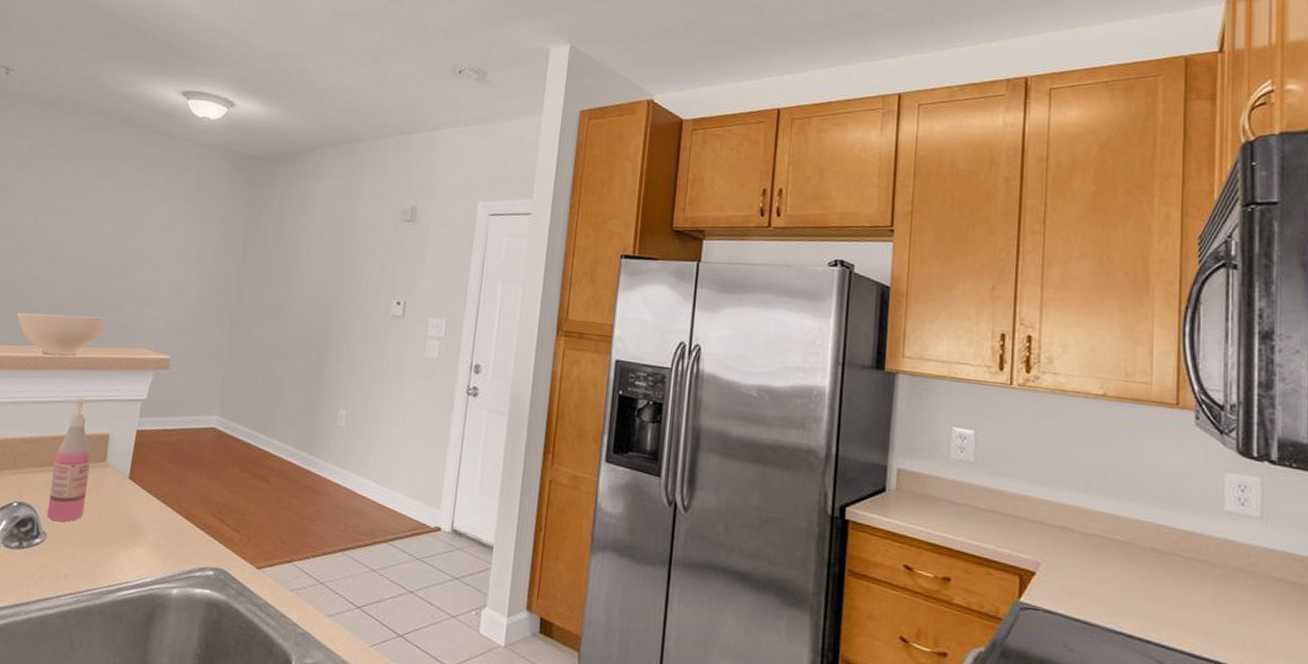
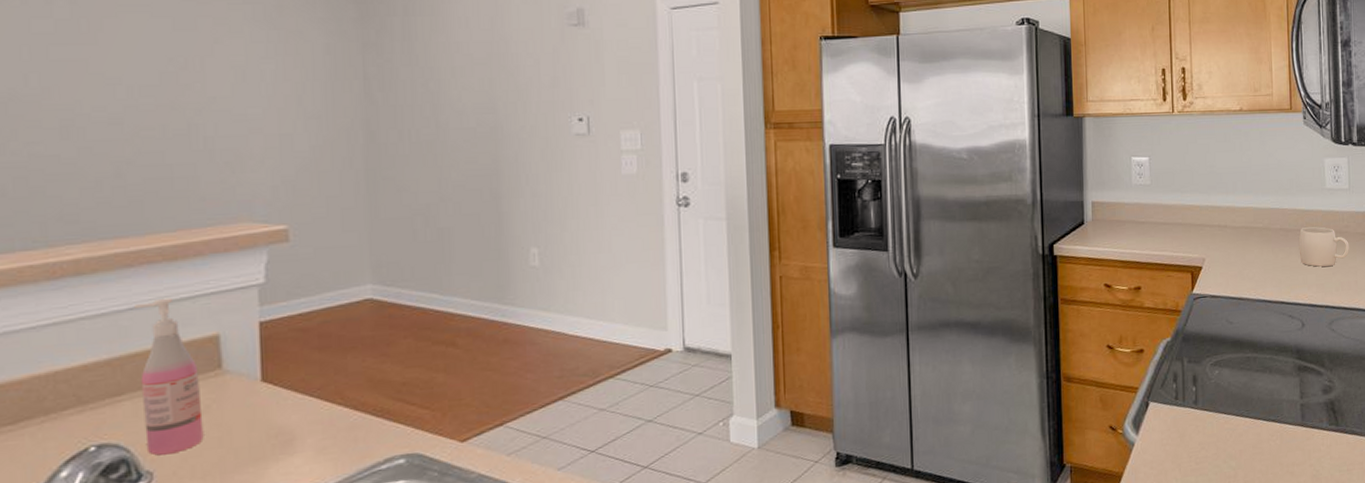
bowl: present [17,312,108,357] -> none [28,193,181,255]
mug: none [1178,553,1257,612] -> present [1298,226,1349,267]

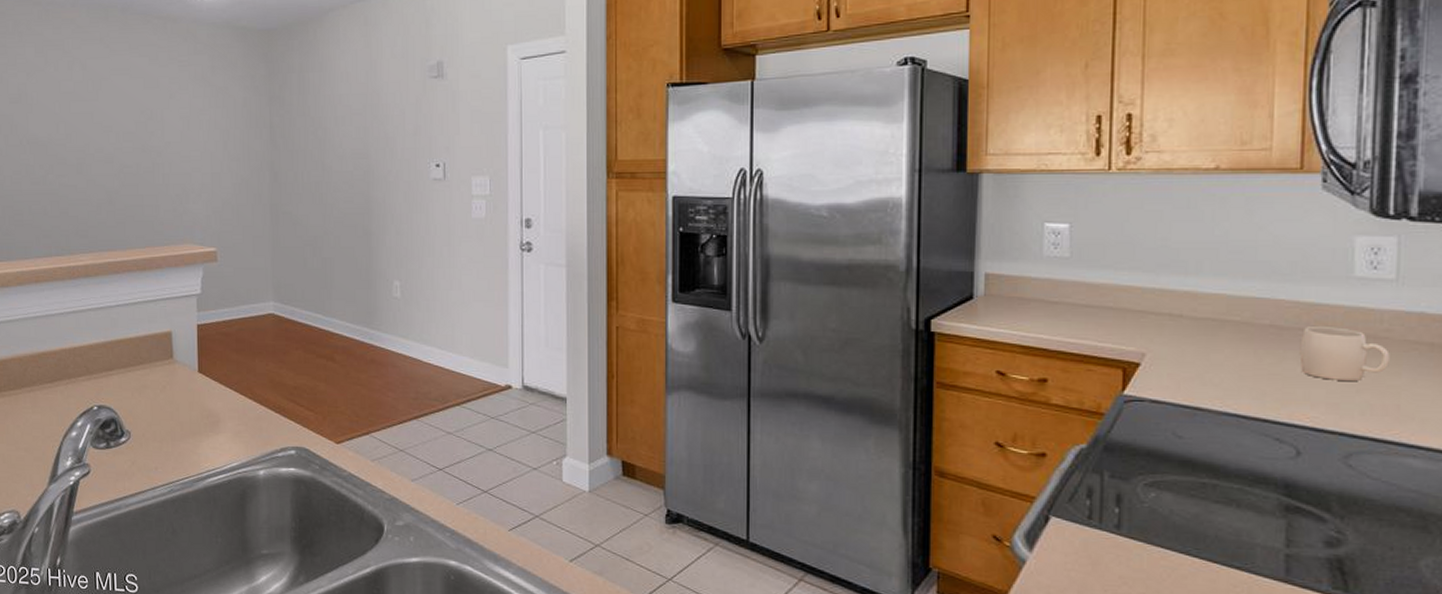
soap dispenser: present [133,297,204,456] -> none [119,299,162,420]

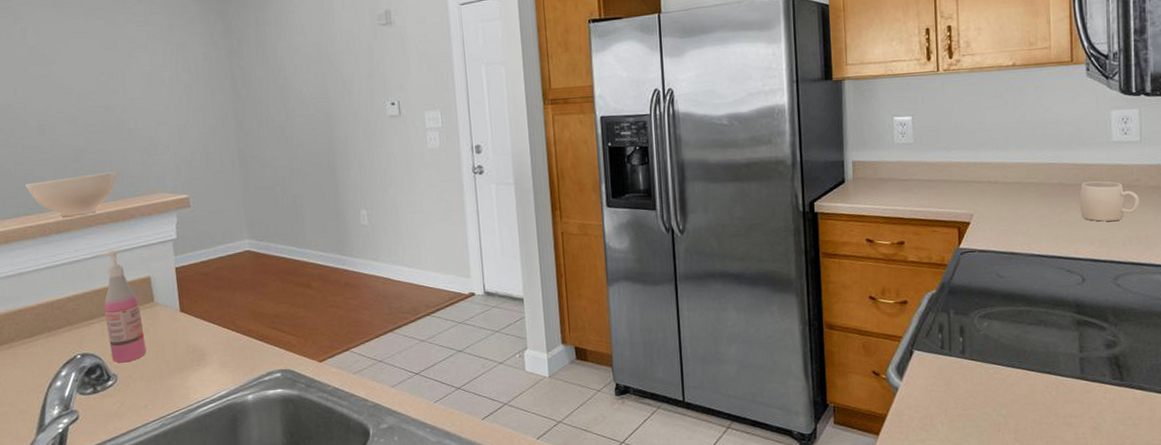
bowl: none [59,218,148,262] -> present [25,172,117,218]
soap dispenser: none [119,299,162,420] -> present [94,249,147,363]

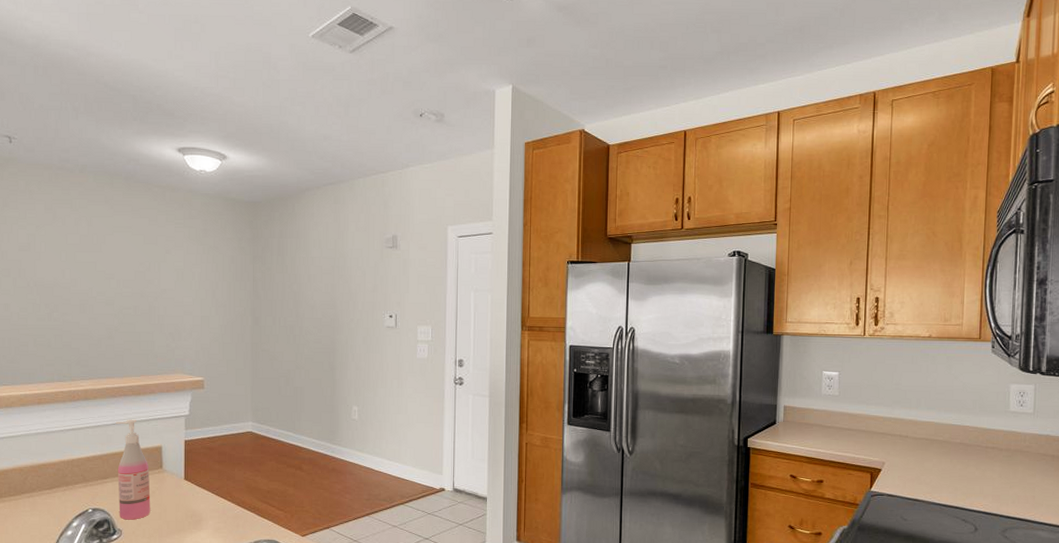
bowl: present [25,172,117,218] -> none [62,351,144,387]
mug: present [1079,181,1139,222] -> none [977,444,1029,481]

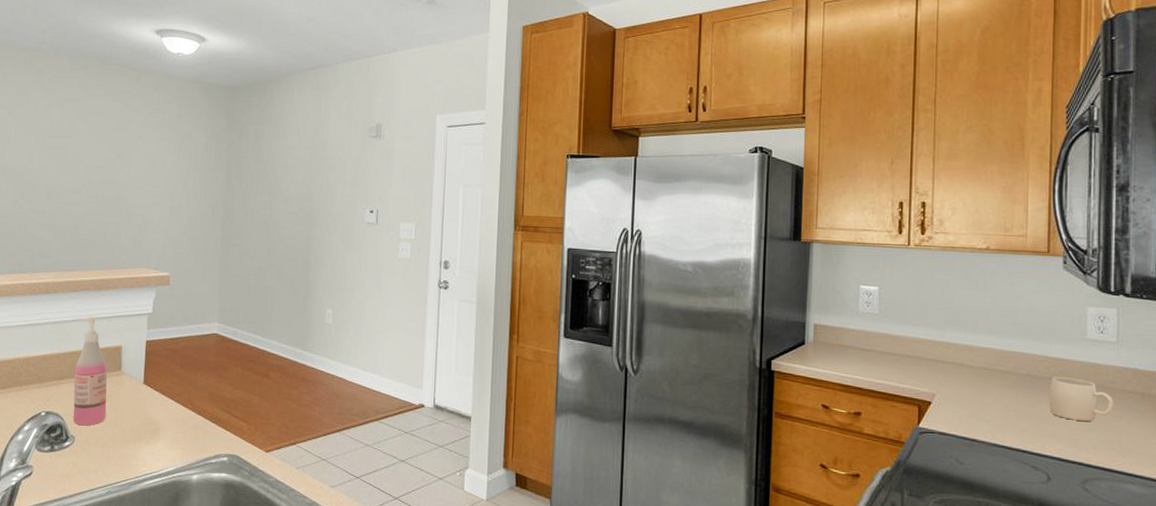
mug: none [977,444,1029,481] -> present [1049,377,1113,422]

